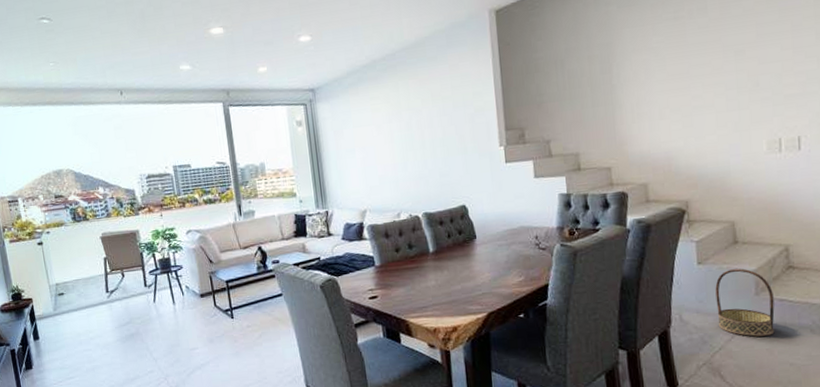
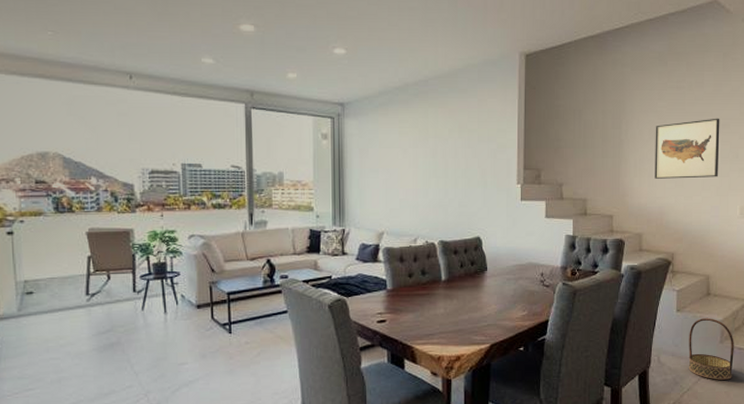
wall art: none [652,44,735,122] -> present [654,118,720,179]

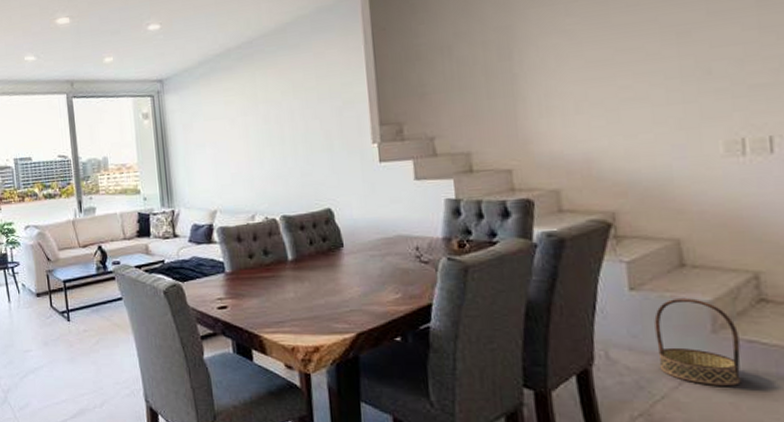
wall art: present [654,118,720,179] -> none [565,25,678,117]

